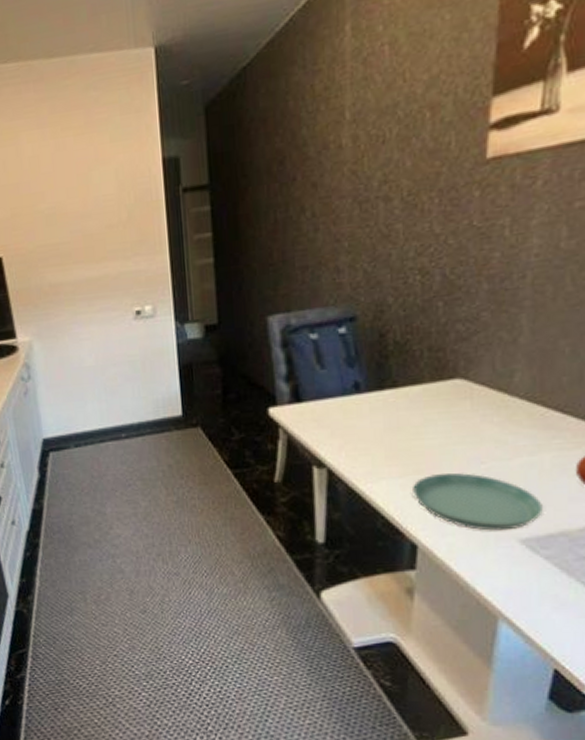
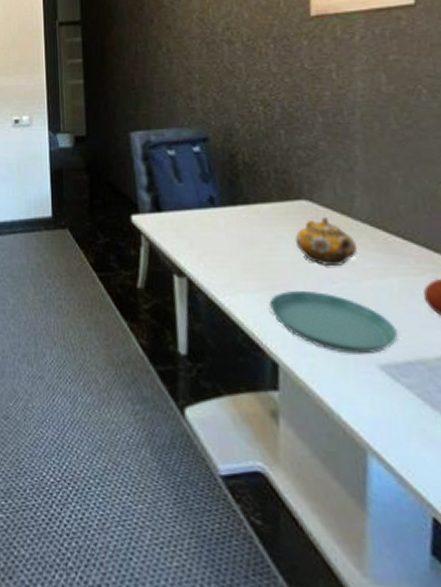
teapot: none [445,396,512,447] -> present [295,217,358,267]

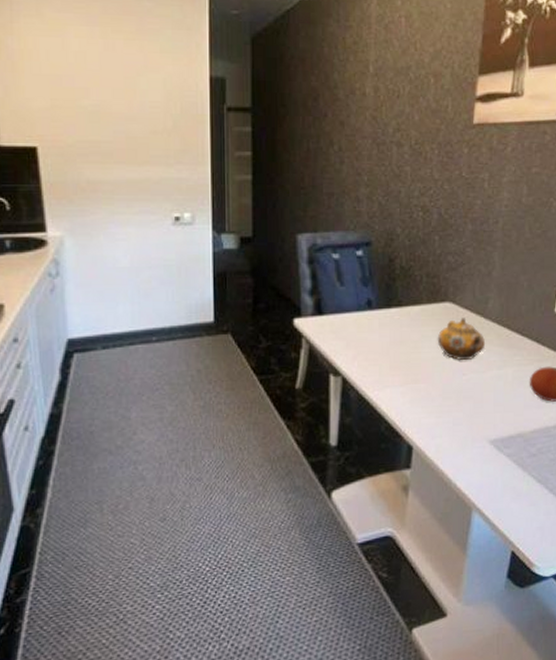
saucer: present [269,290,398,354] -> none [411,382,506,433]

